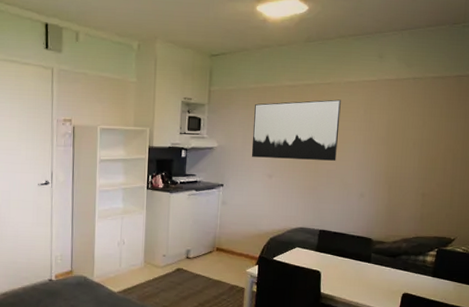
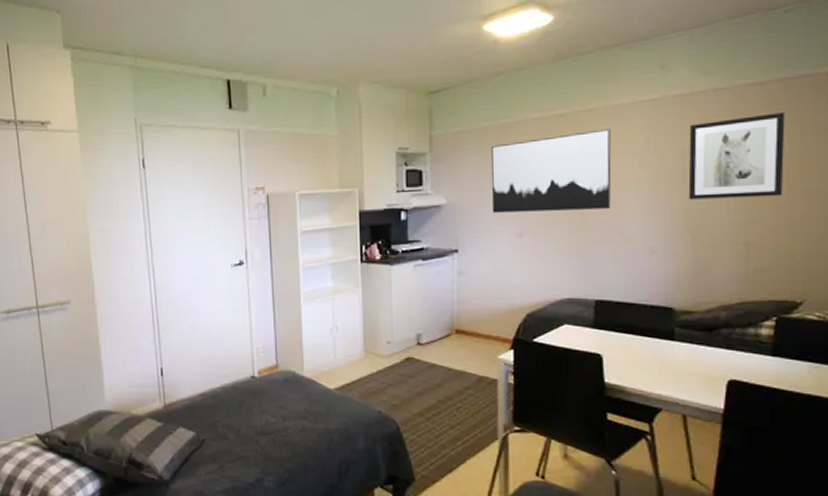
wall art: none [389,100,456,162] -> present [688,112,785,200]

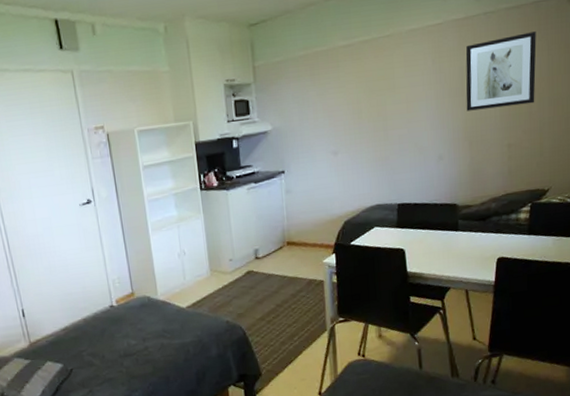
wall art: present [491,129,612,213] -> none [307,52,407,135]

